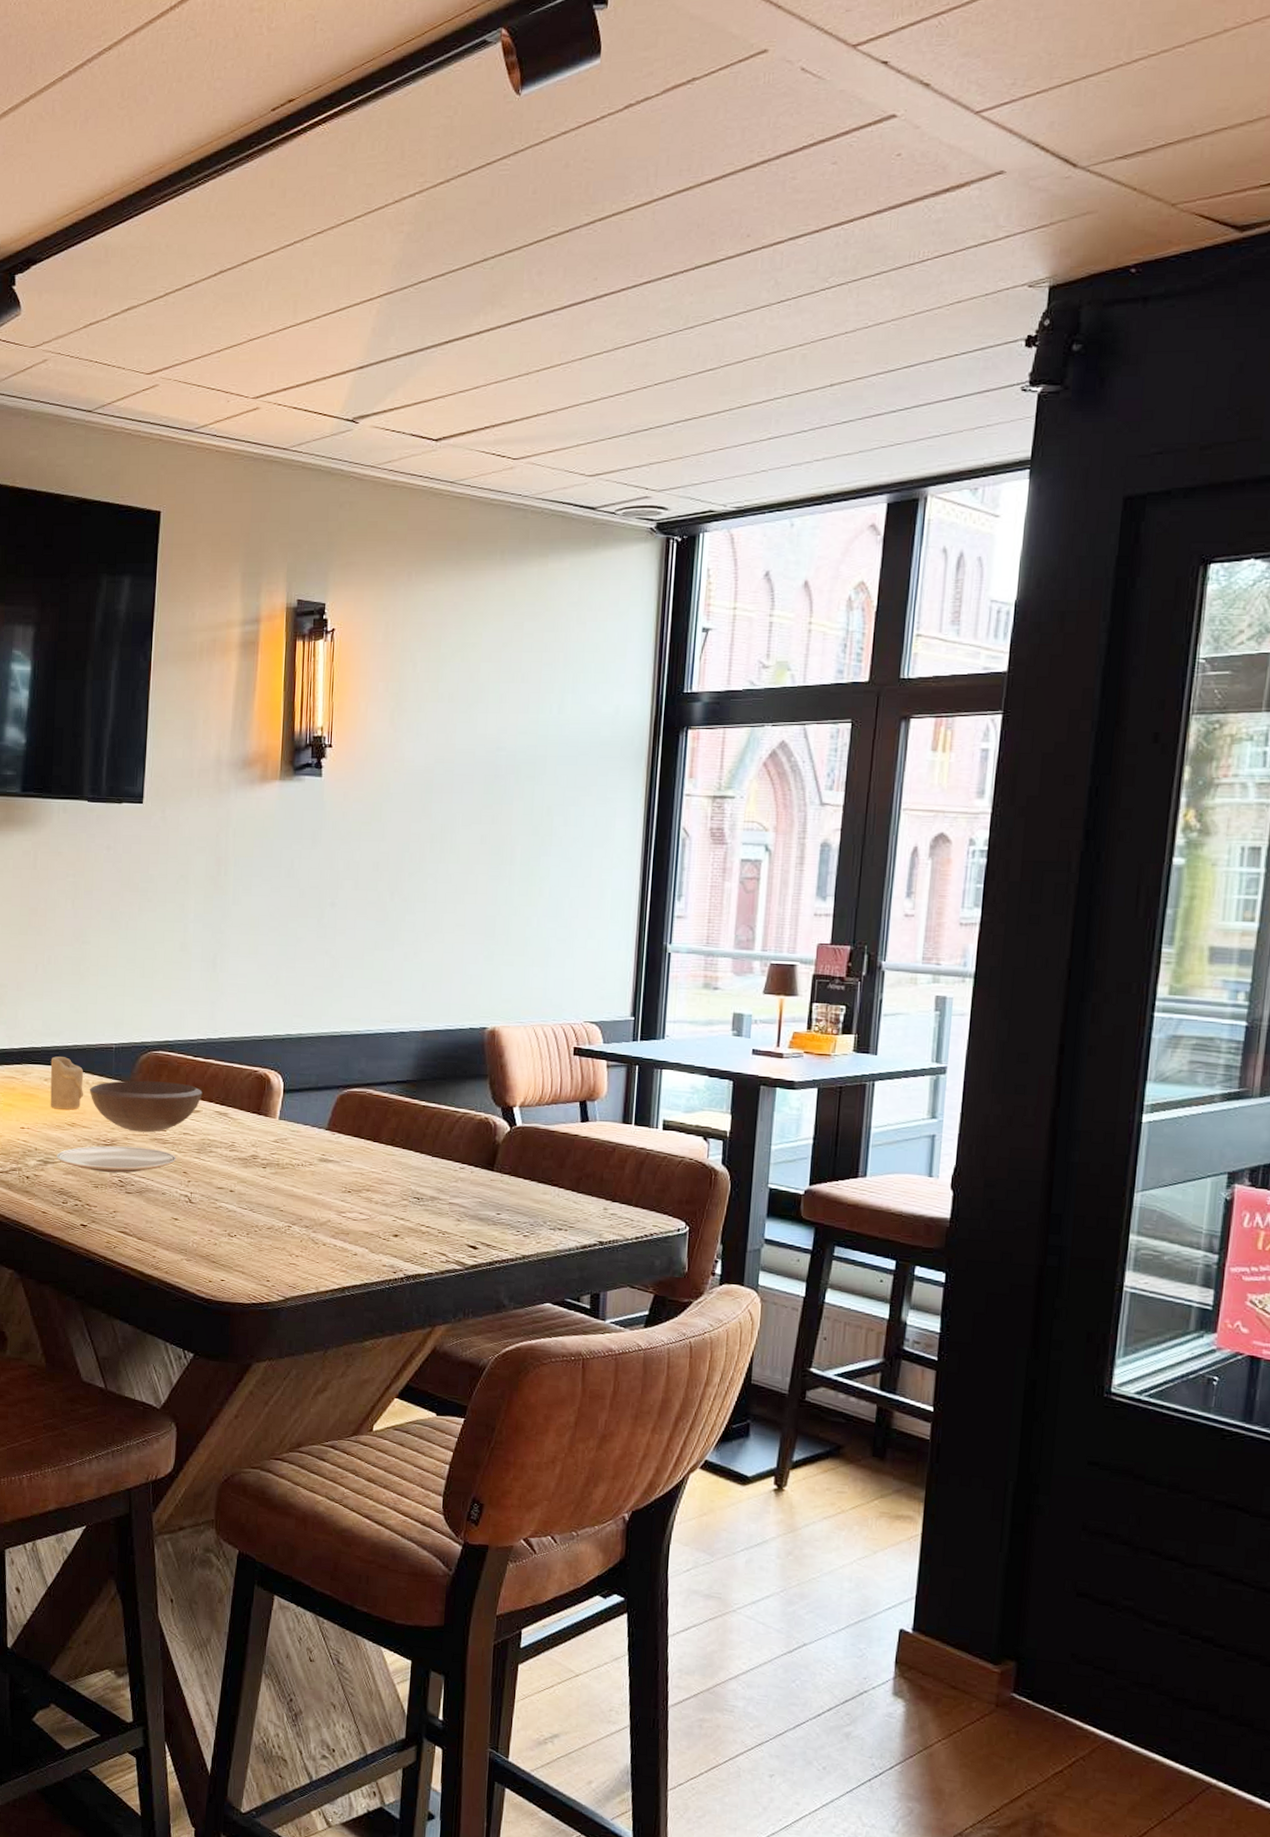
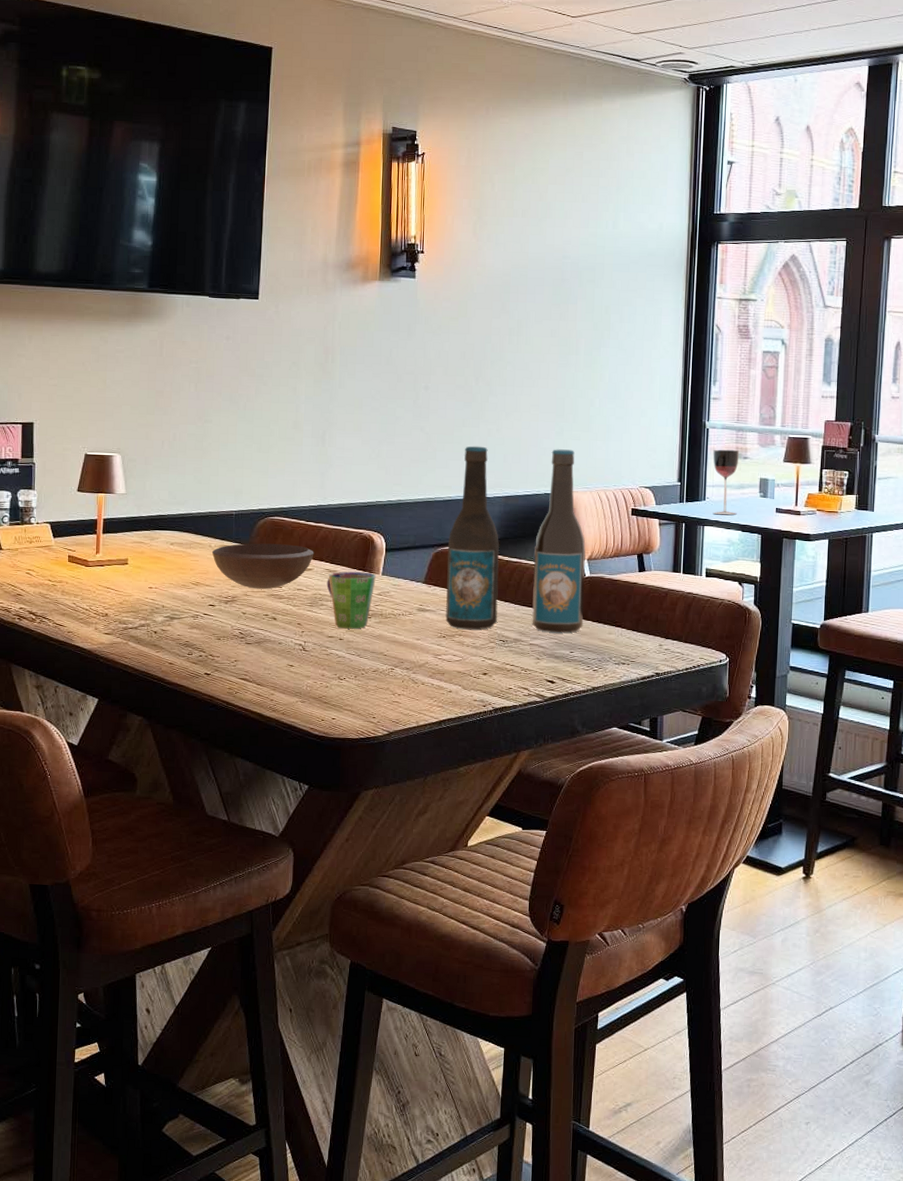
candle: present [50,1056,84,1110] -> none [176,523,207,571]
plate: present [57,1145,176,1173] -> none [182,602,291,626]
cup: none [216,1114,272,1180] -> present [326,571,376,629]
beer bottle: none [351,972,518,1191] -> present [445,446,586,633]
wineglass: none [673,977,709,1057] -> present [712,449,740,515]

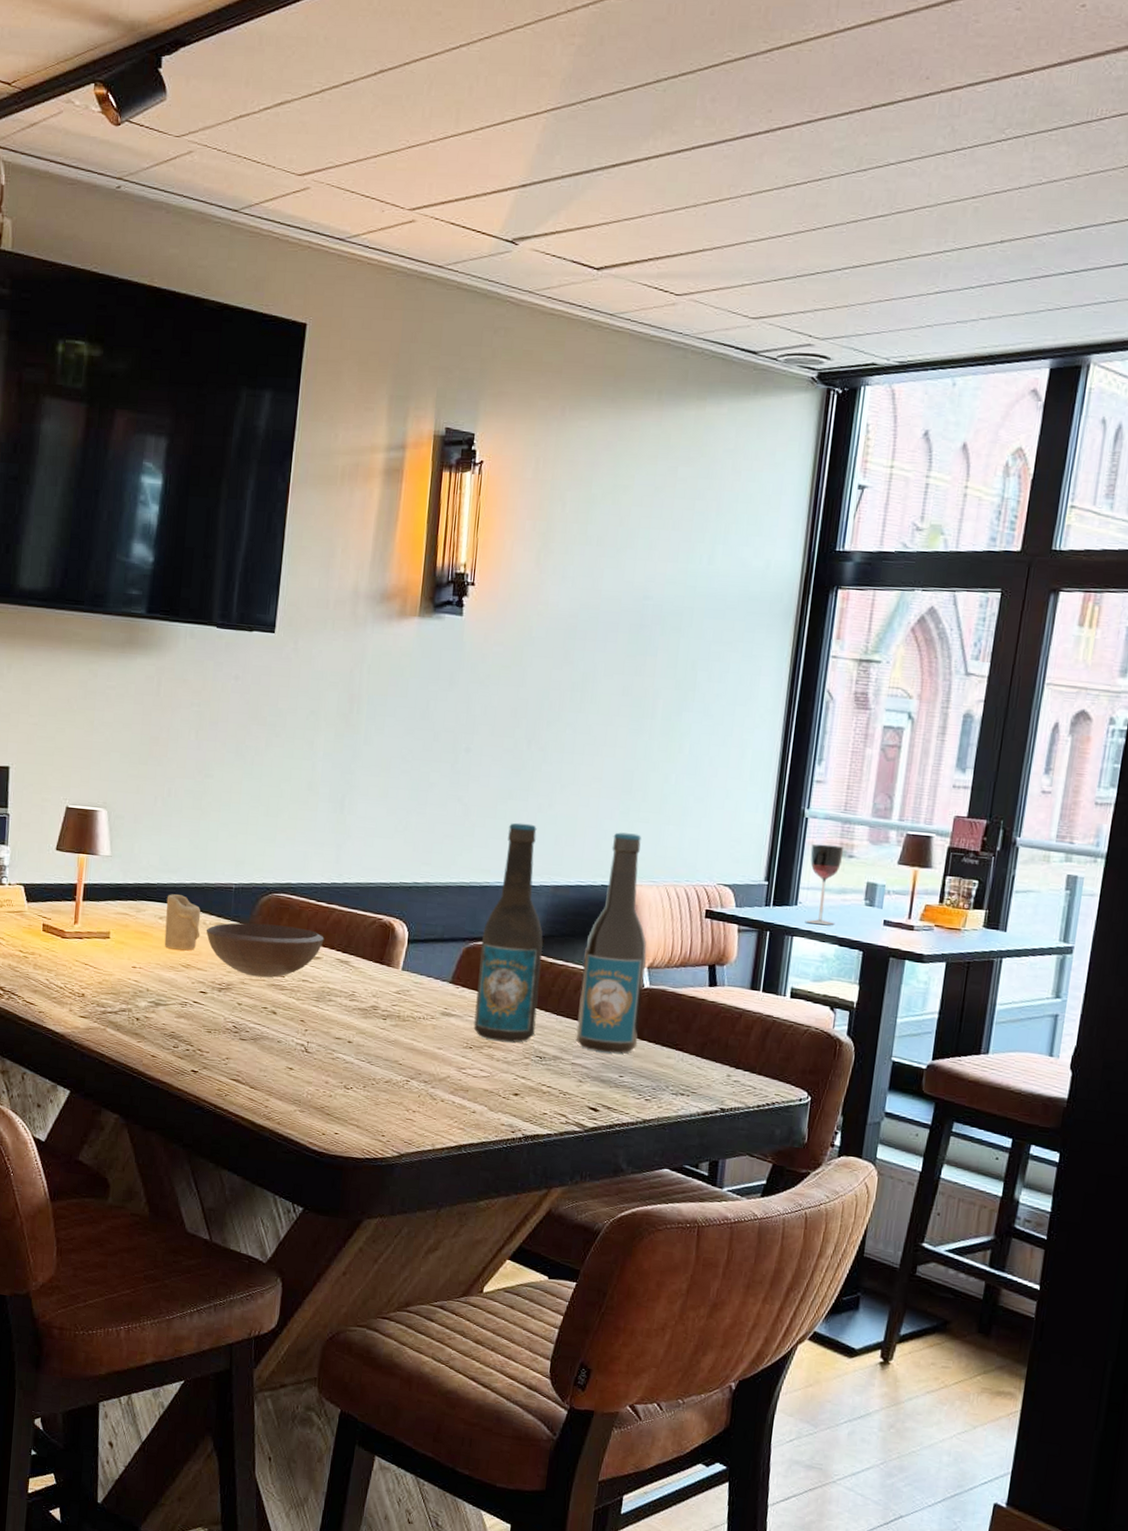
candle: none [176,523,207,571] -> present [164,894,201,951]
cup: present [326,571,376,629] -> none [336,962,395,1032]

